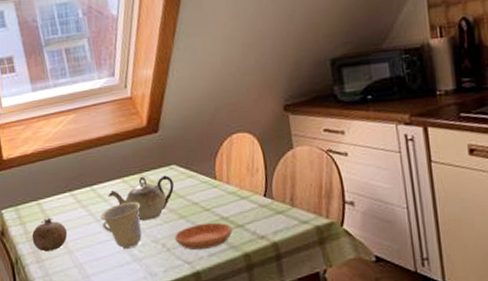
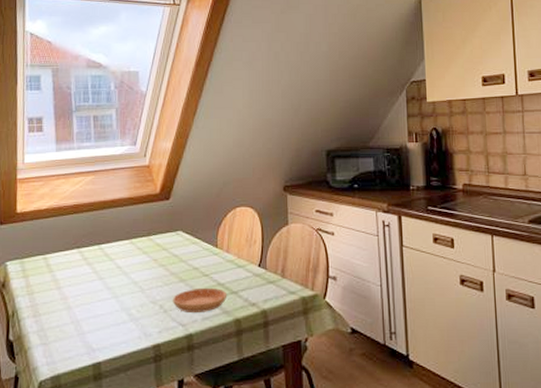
fruit: present [31,217,68,252] -> none [32,272,70,306]
cup: present [100,201,142,249] -> none [104,262,145,308]
teapot: present [108,175,174,221] -> none [115,239,178,282]

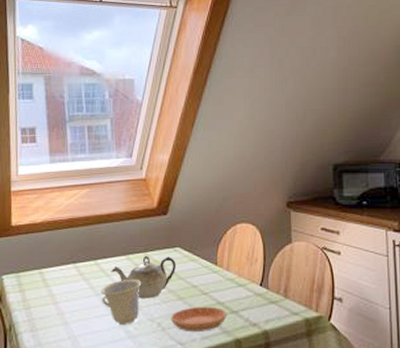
cup: none [104,262,145,308] -> present [101,279,142,325]
teapot: none [115,239,178,282] -> present [111,255,176,299]

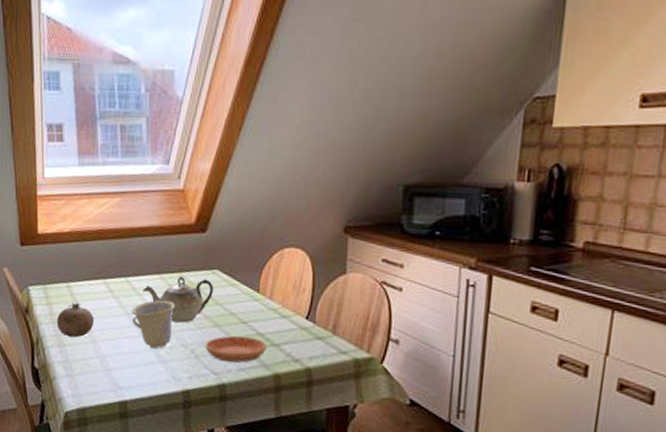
fruit: none [29,287,66,321] -> present [56,302,95,338]

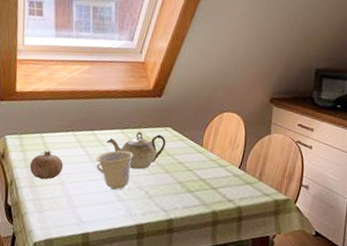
saucer: present [204,335,268,363] -> none [156,180,208,202]

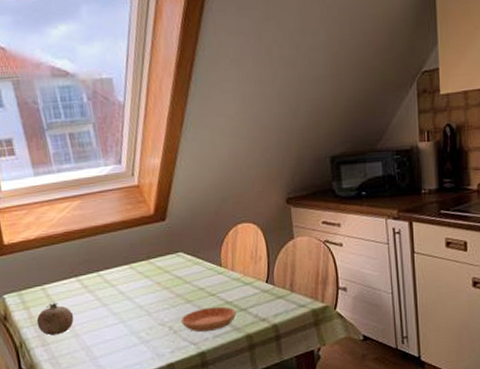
cup: present [96,150,134,190] -> none [107,286,149,332]
teapot: present [106,131,166,170] -> none [115,262,181,305]
saucer: none [156,180,208,202] -> present [180,306,237,333]

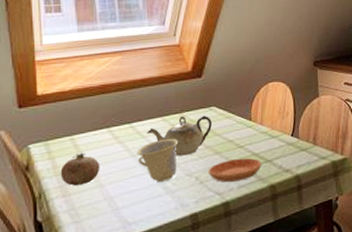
cup: none [107,286,149,332] -> present [137,138,179,182]
teapot: none [115,262,181,305] -> present [147,115,212,156]

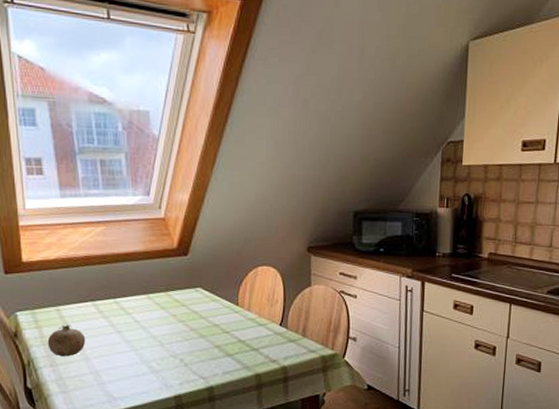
cup: present [137,138,179,182] -> none [121,317,163,361]
teapot: present [147,115,212,156] -> none [131,295,197,336]
saucer: present [207,157,262,183] -> none [192,344,248,368]

